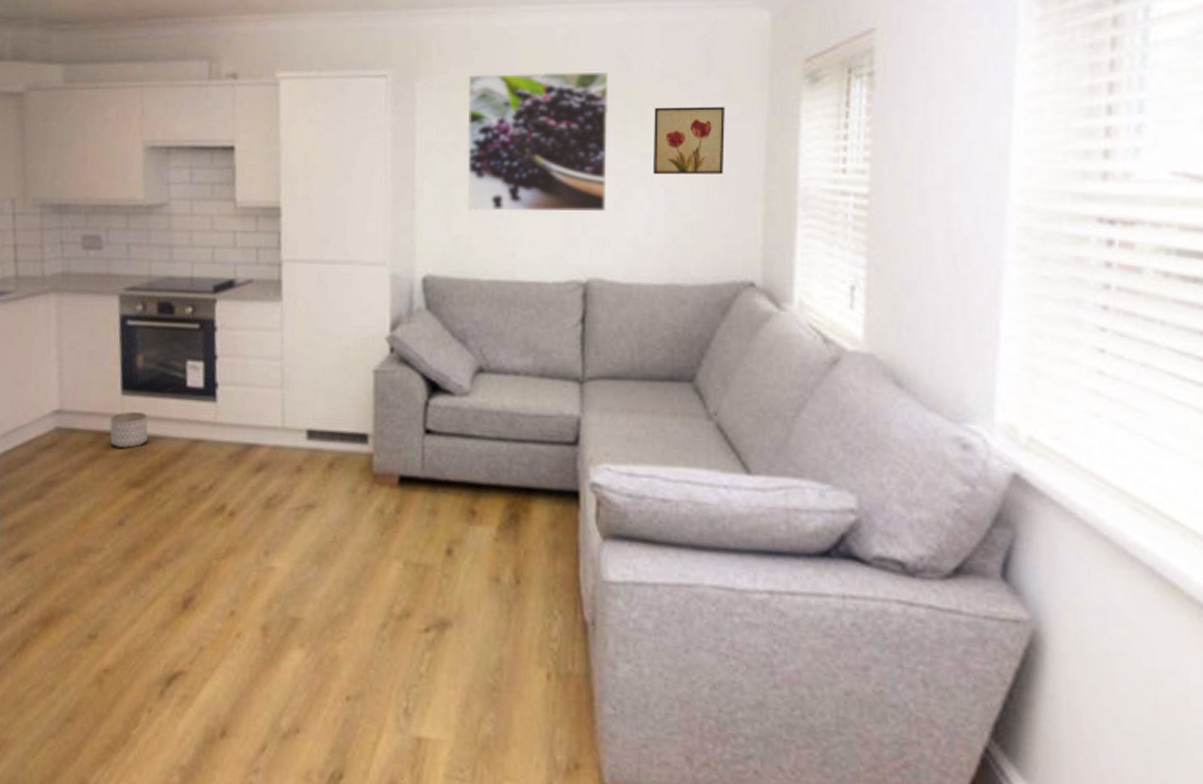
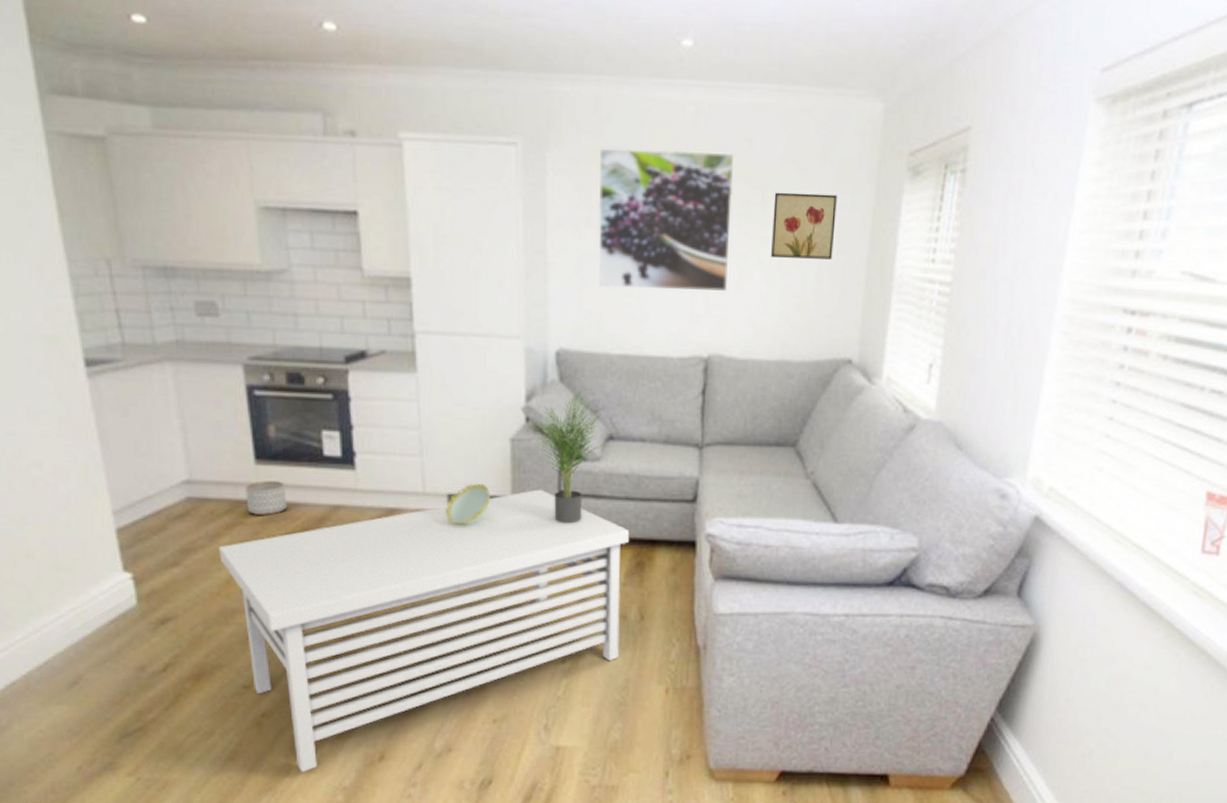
coffee table: none [79,426,501,743] -> present [219,489,629,772]
decorative bowl: none [303,418,352,464] -> present [445,483,491,525]
potted plant: none [398,318,476,467] -> present [533,390,606,524]

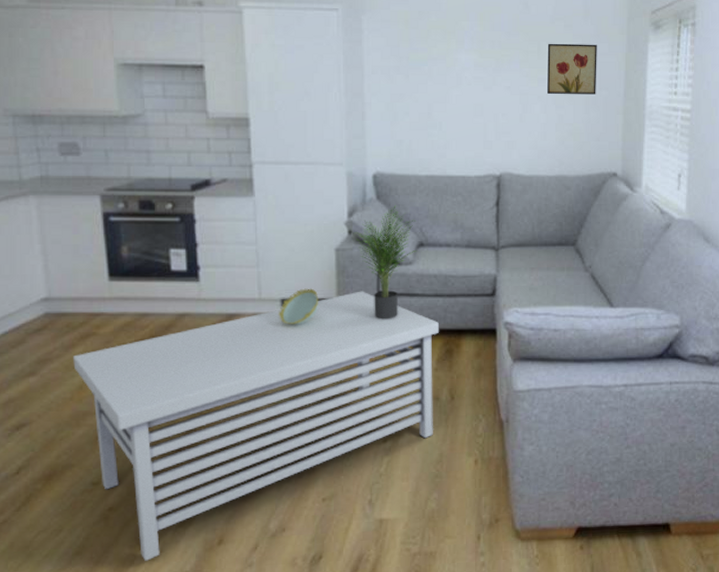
planter: present [245,481,287,515] -> none [99,295,137,326]
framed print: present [598,148,733,292] -> none [405,12,515,122]

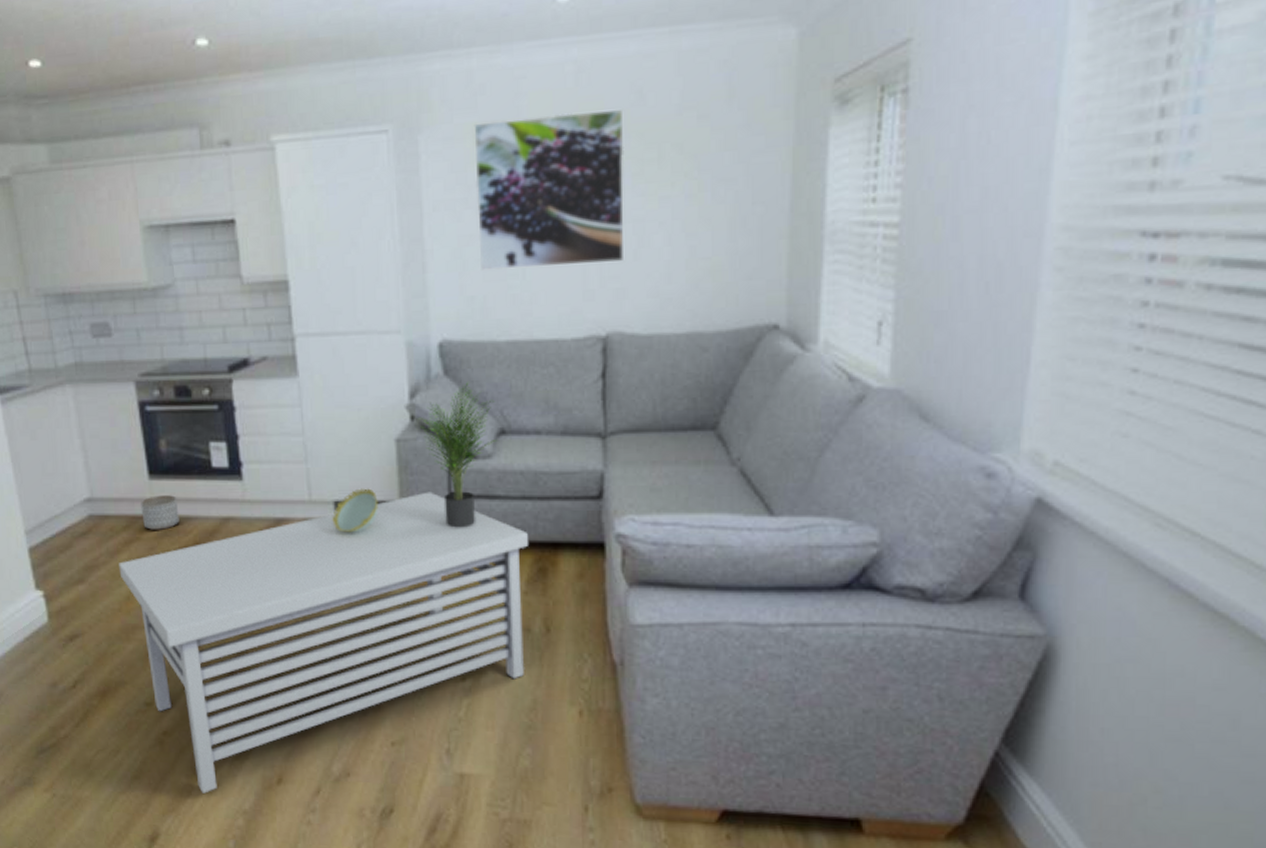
planter: none [99,295,137,326] -> present [141,495,180,530]
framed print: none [405,12,515,122] -> present [474,110,625,271]
wall art: present [547,43,597,94] -> none [672,138,748,217]

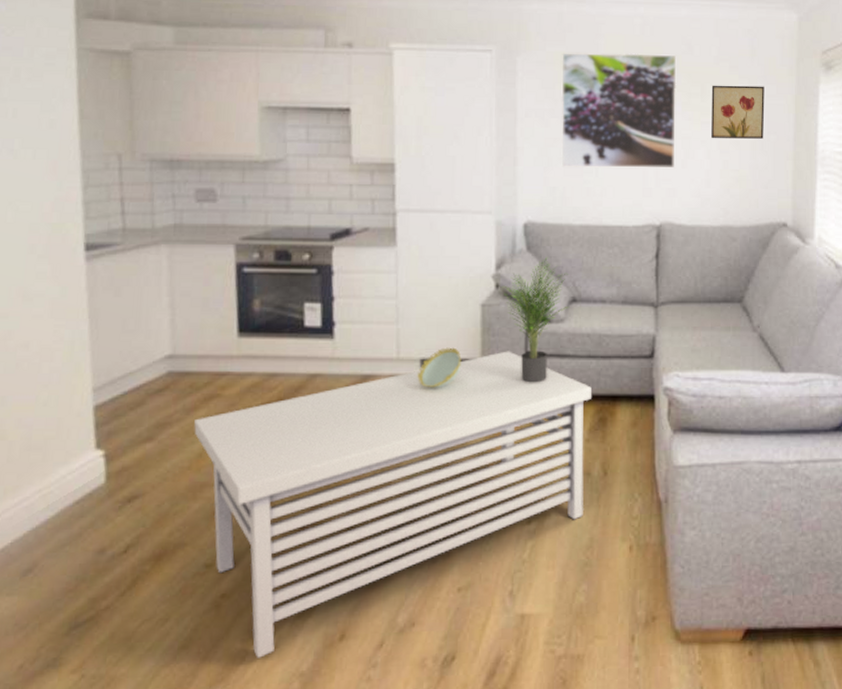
planter: present [141,495,180,530] -> none [226,353,266,386]
wall art: none [672,138,748,217] -> present [711,85,765,139]

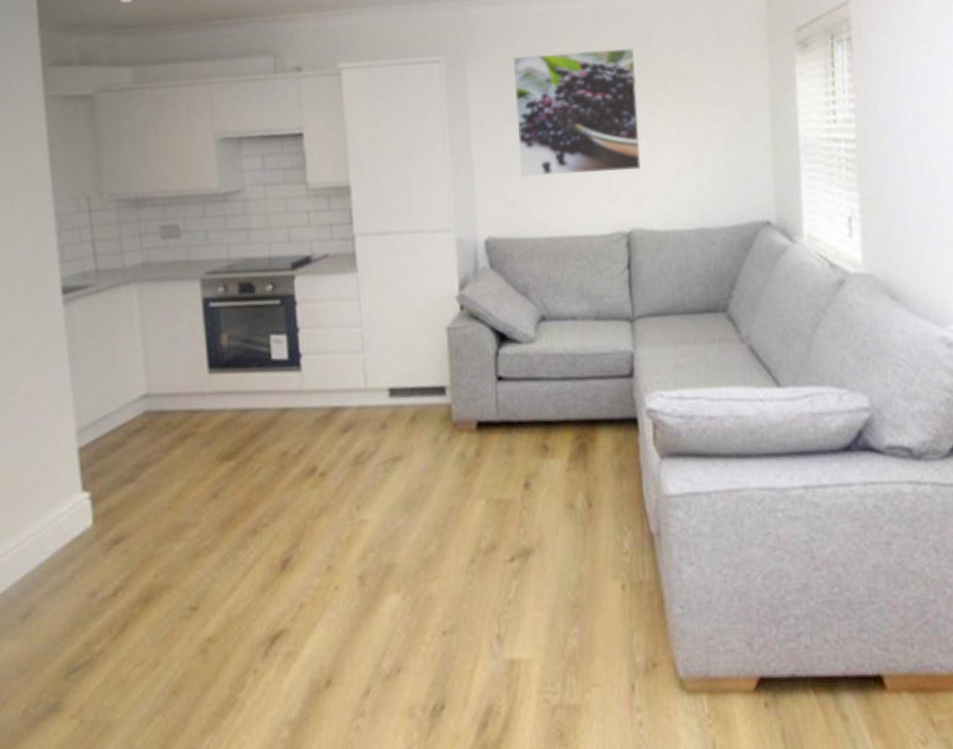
coffee table: present [194,351,591,658] -> none [172,376,569,705]
decorative bowl: present [417,347,462,388] -> none [387,374,431,419]
potted plant: present [503,257,570,383] -> none [468,274,539,410]
wall art: present [711,85,765,139] -> none [675,72,737,134]

